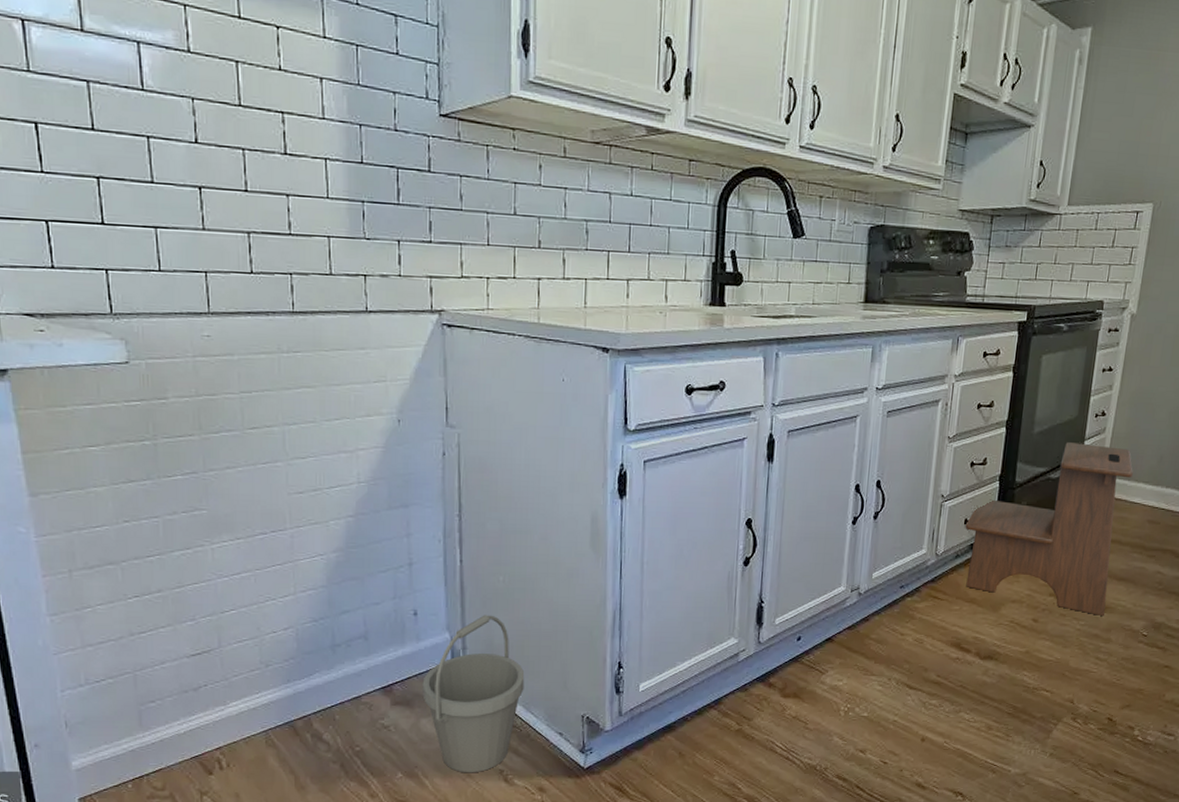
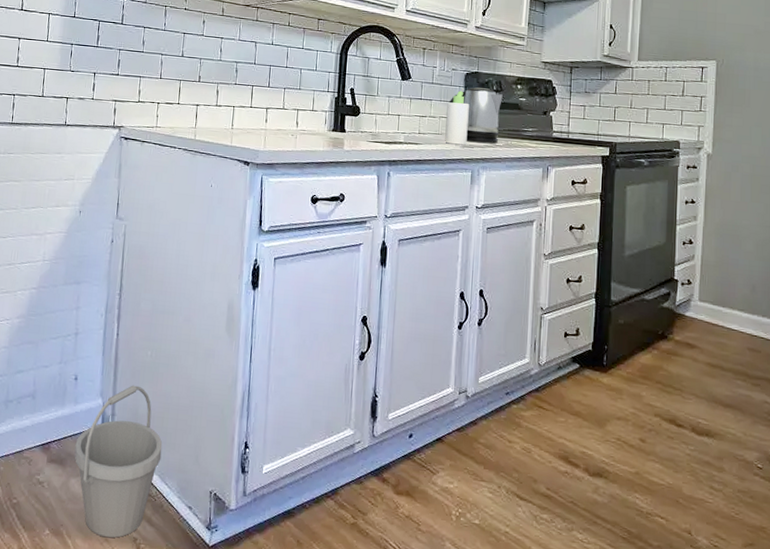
bottle: none [843,245,873,316] -> present [445,87,469,145]
kettle: none [850,244,912,313] -> present [450,87,503,144]
step stool: present [965,442,1133,617] -> none [565,266,727,444]

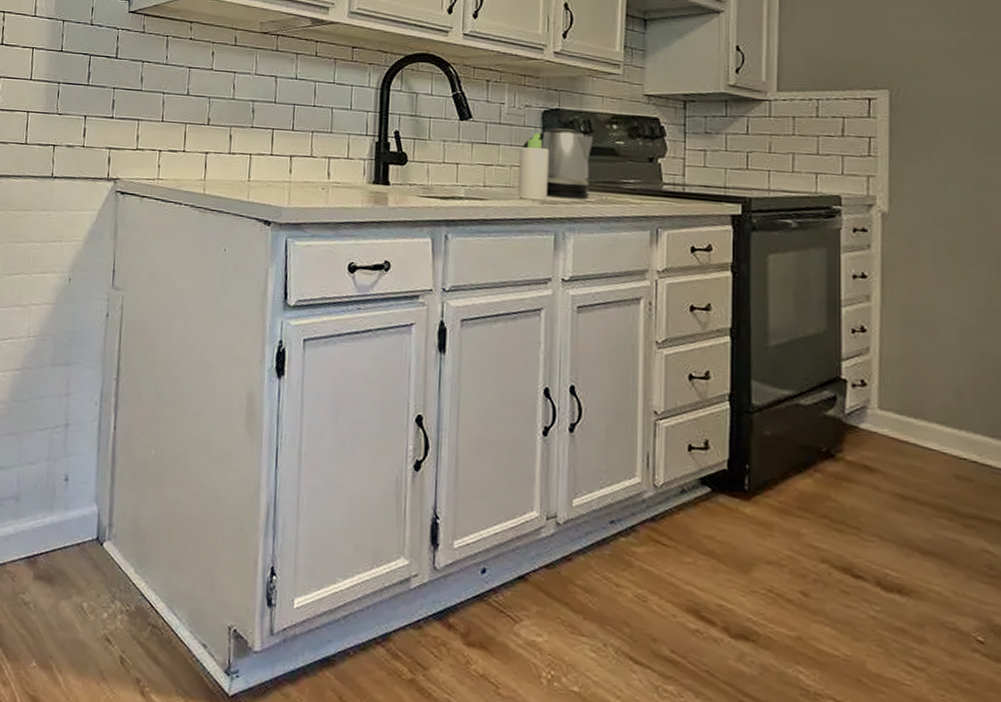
bucket: present [74,385,163,538] -> none [65,490,170,677]

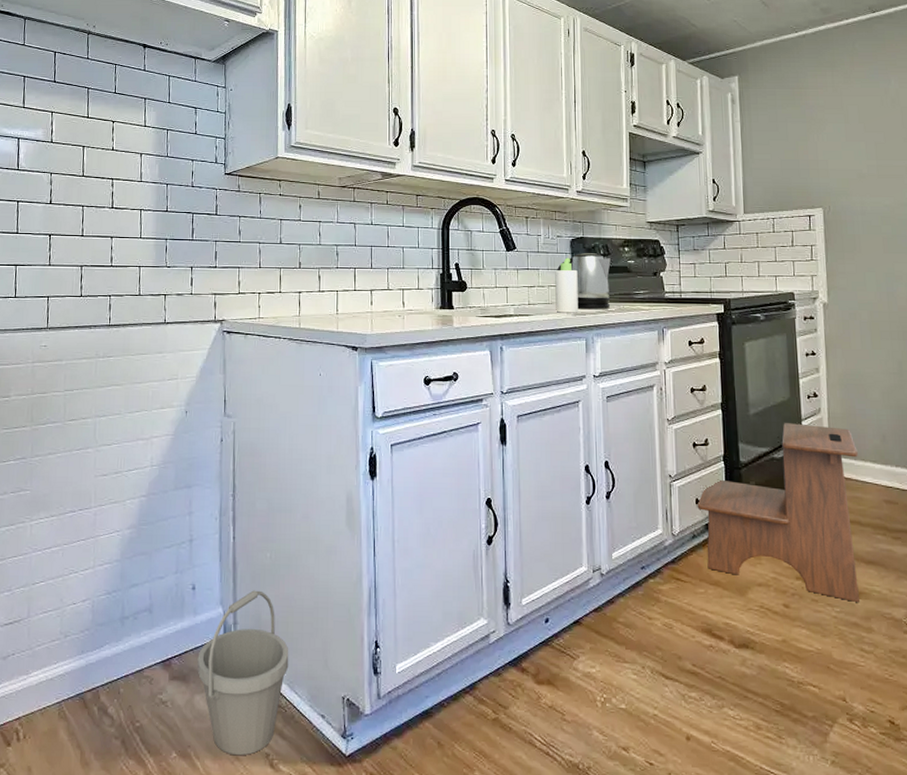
bucket: none [65,490,170,677] -> present [197,590,289,756]
step stool: none [690,361,919,604] -> present [697,423,860,603]

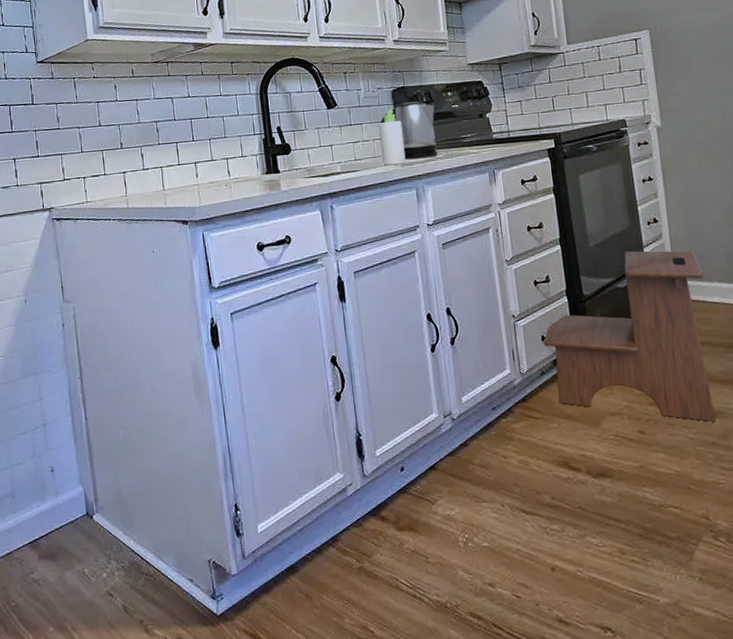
bucket: present [197,590,289,756] -> none [63,466,153,625]

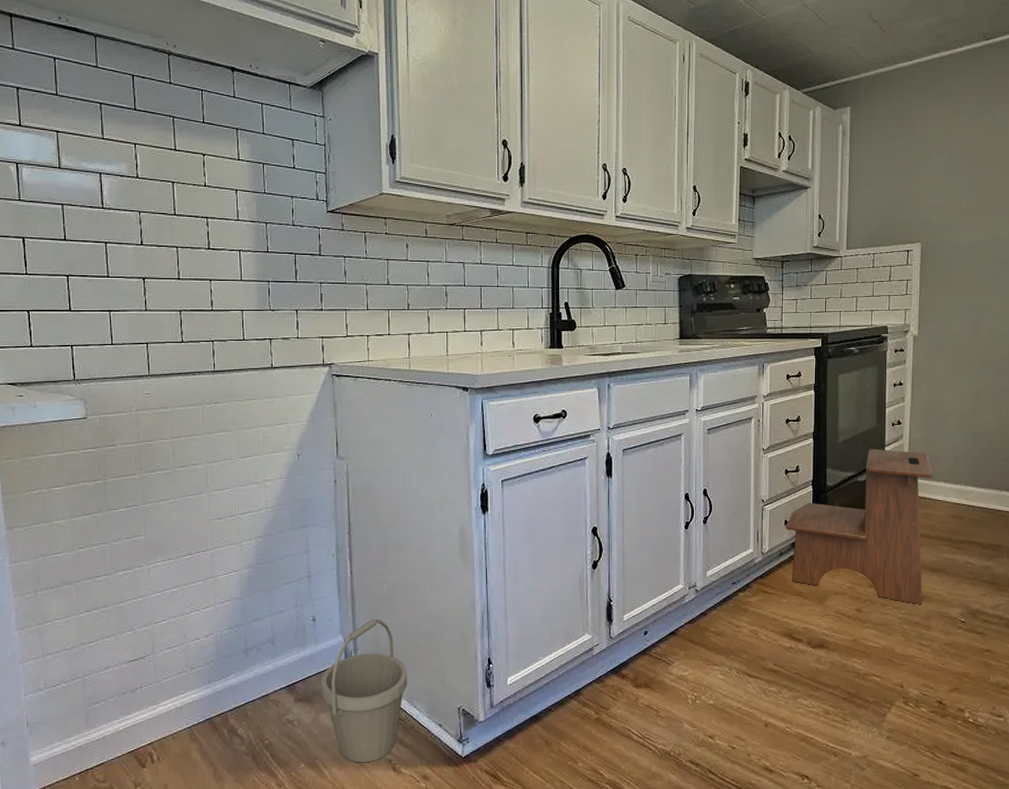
bucket: none [63,466,153,625] -> present [321,619,408,763]
bottle: present [378,105,406,165] -> none [662,291,684,350]
kettle: present [381,101,439,160] -> none [665,290,717,346]

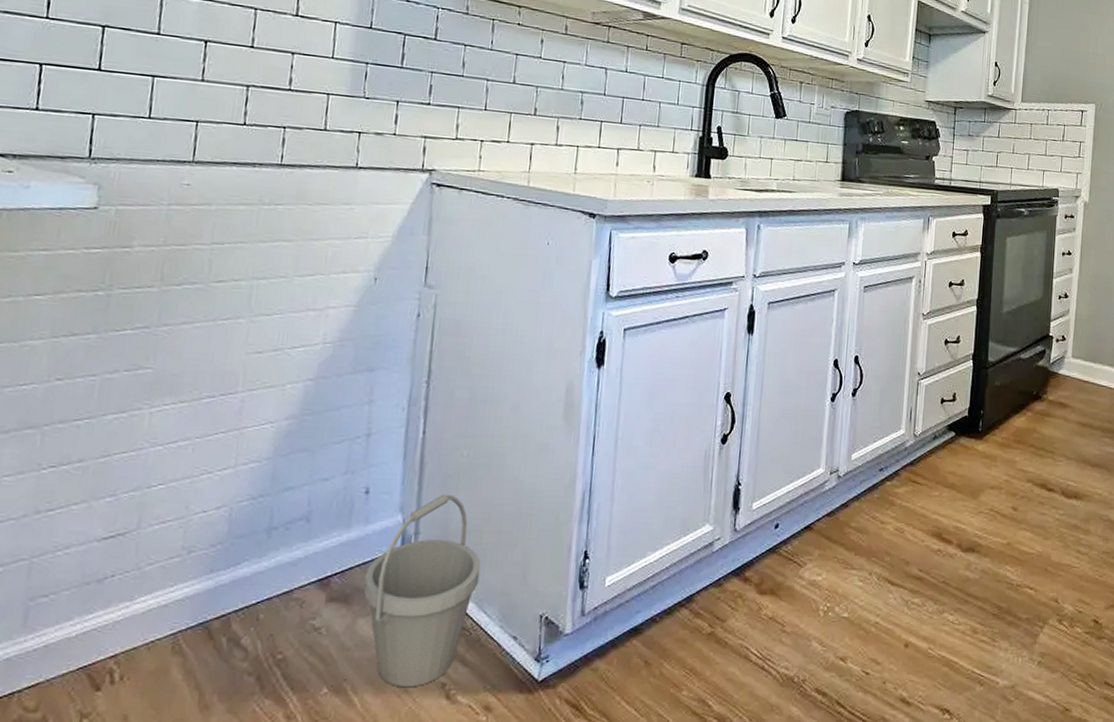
step stool: present [786,449,932,605] -> none [942,323,1098,506]

